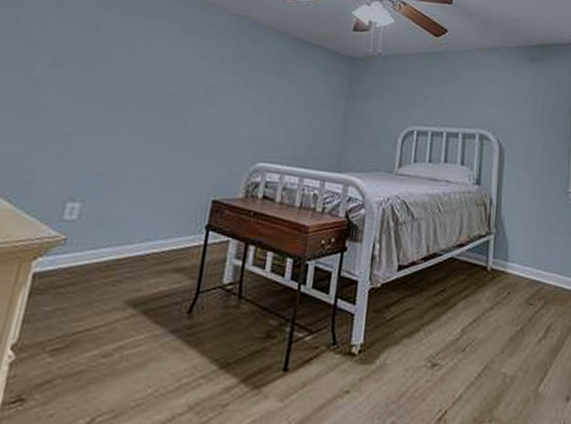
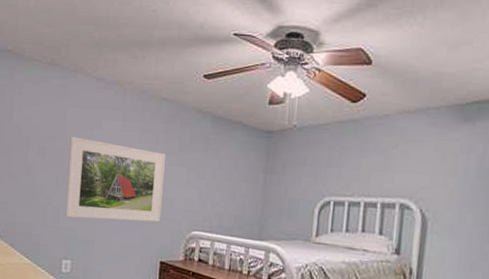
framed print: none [81,45,232,152] -> present [65,136,165,222]

